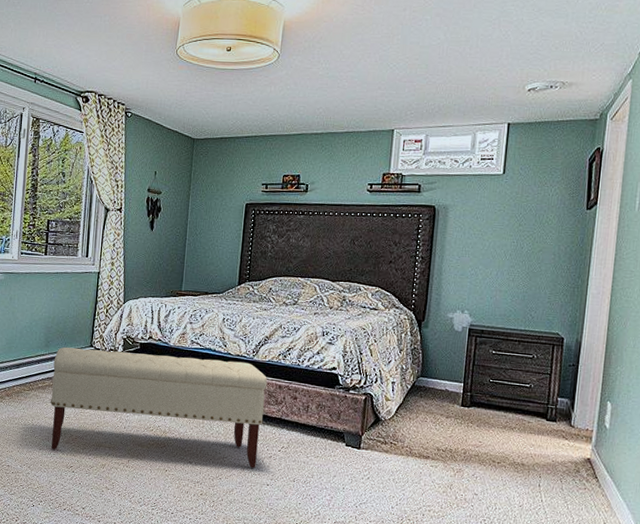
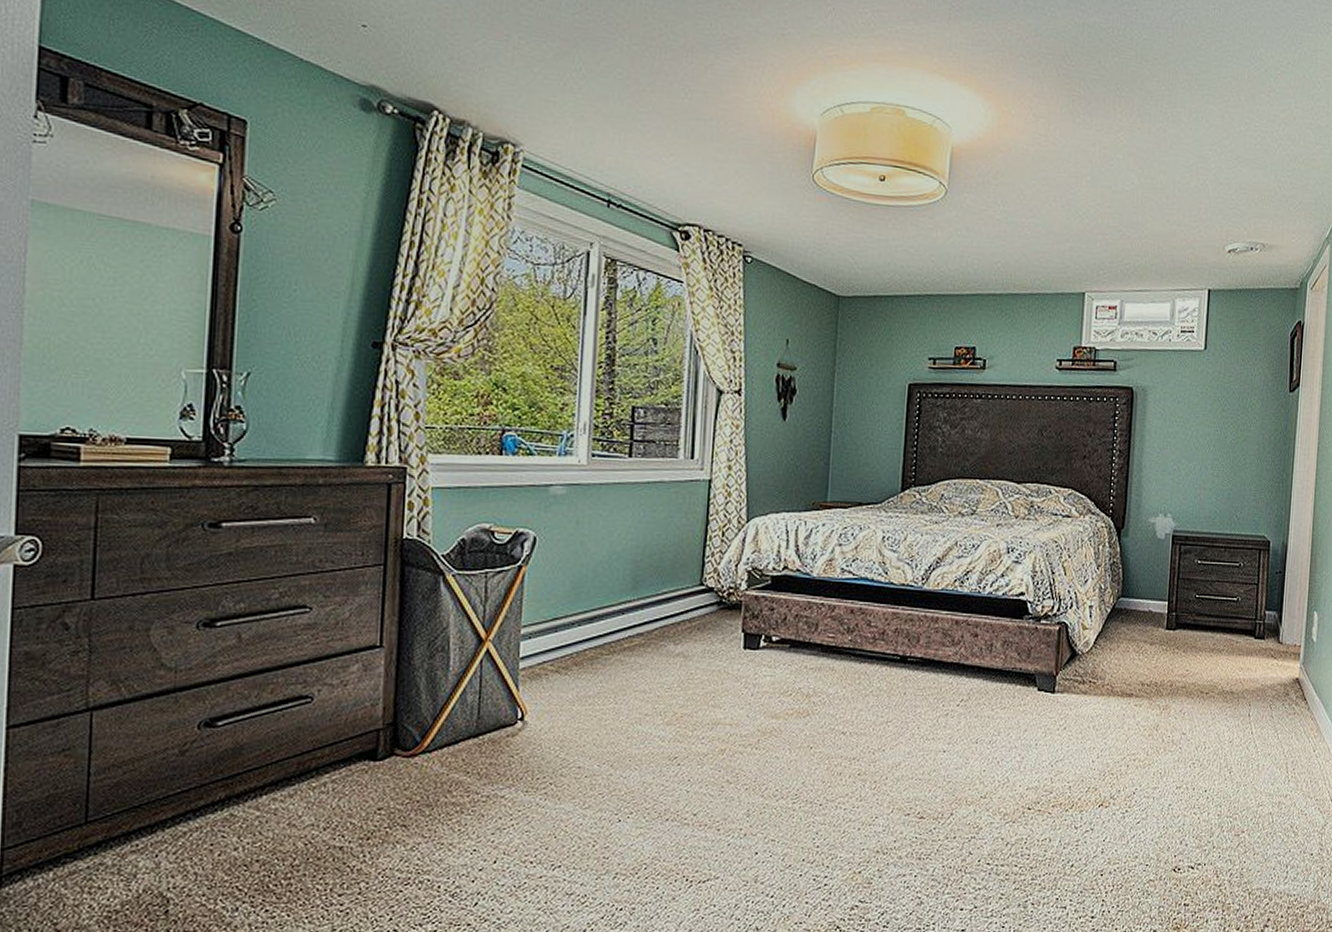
bench: present [50,347,268,468] -> none [642,587,942,736]

